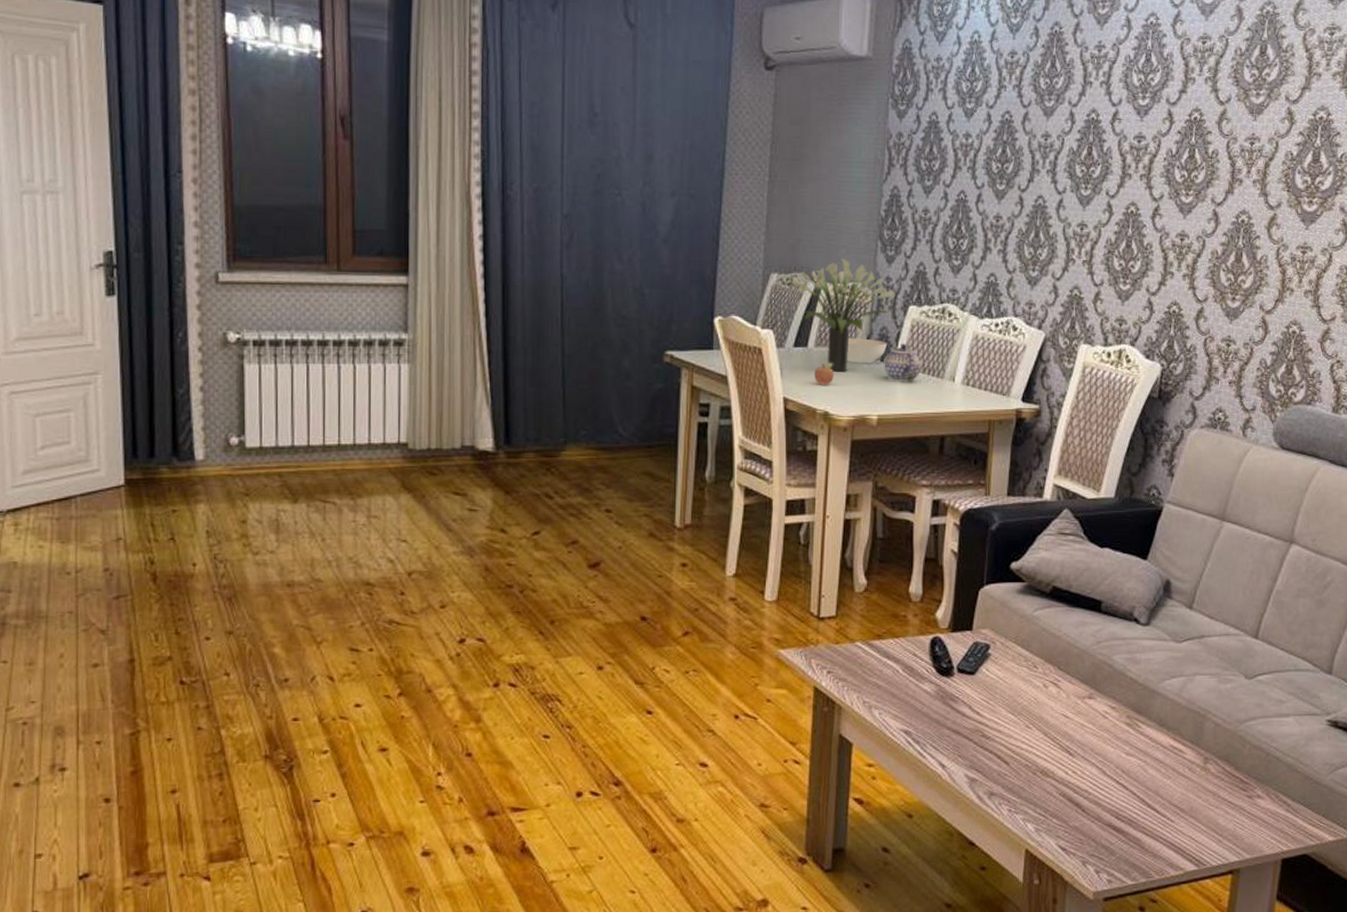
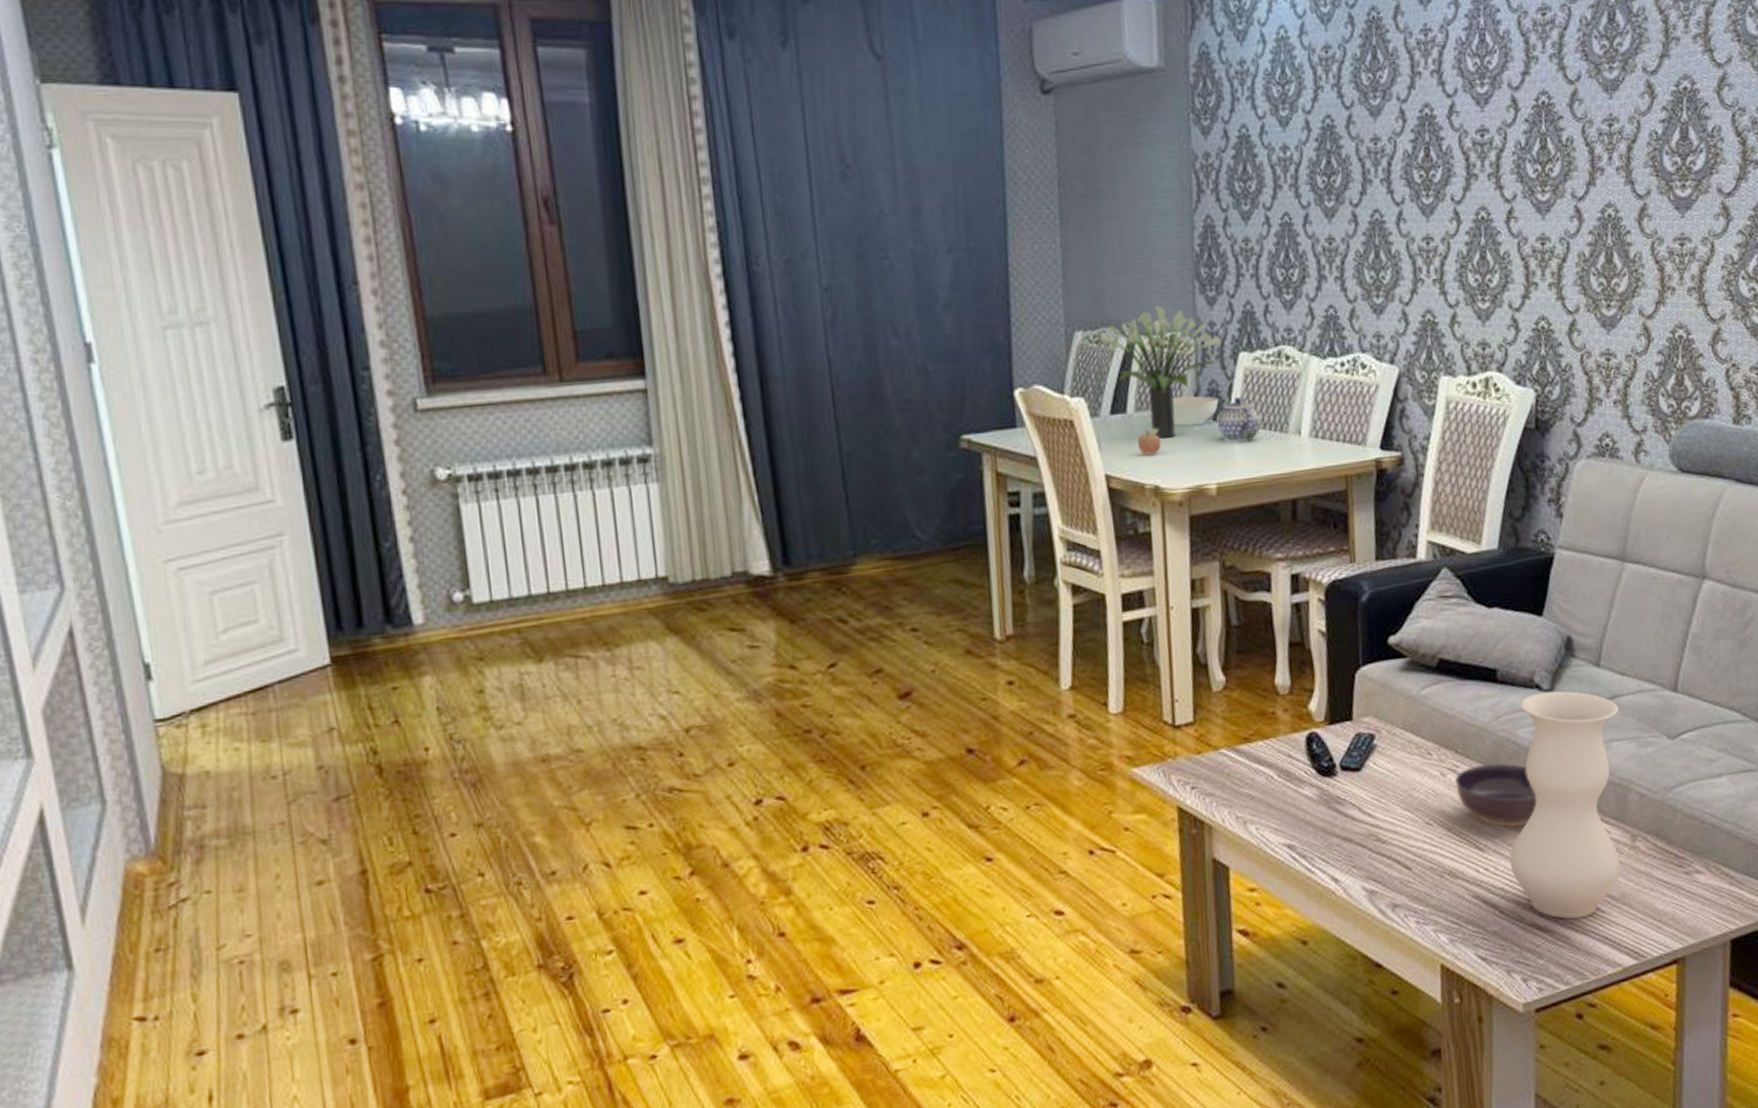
bowl: none [1054,681,1125,739] -> present [1454,763,1537,828]
vase: none [1095,625,1205,824] -> present [1509,691,1621,920]

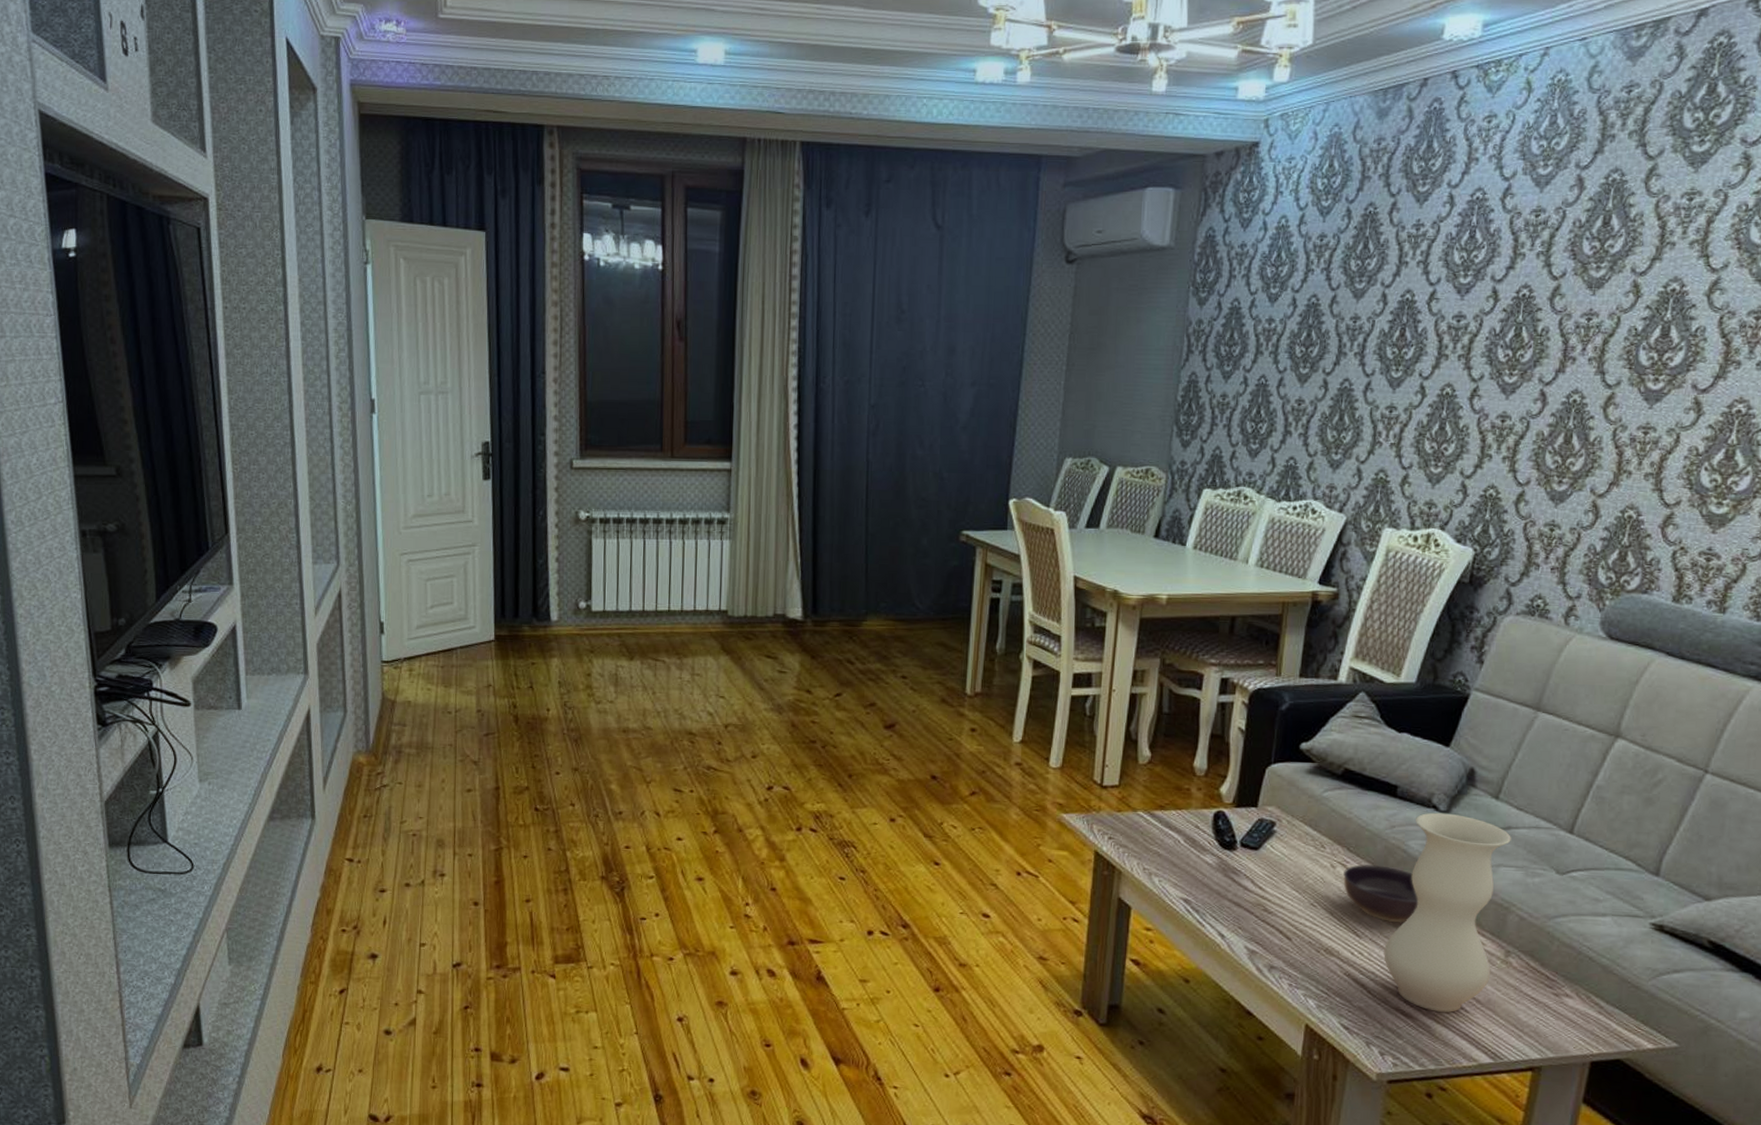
flower arrangement: present [1100,306,1222,439] -> none [1086,444,1190,553]
fruit: present [1138,428,1162,457] -> none [1105,543,1126,566]
bowl: present [1172,396,1219,427] -> none [1138,520,1180,545]
teapot: present [1217,396,1262,443] -> none [1175,525,1214,563]

